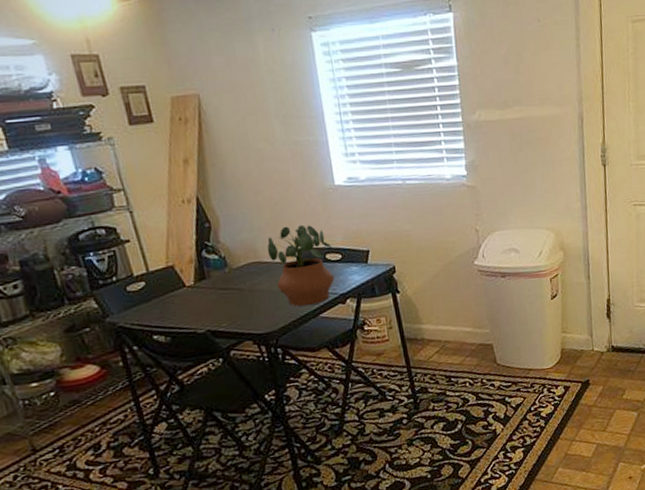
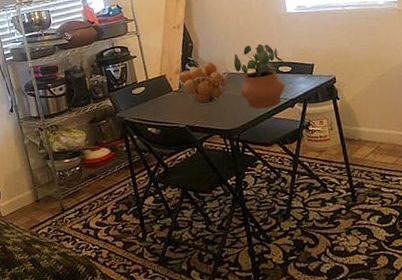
fruit basket: none [191,247,263,304] -> present [177,61,230,106]

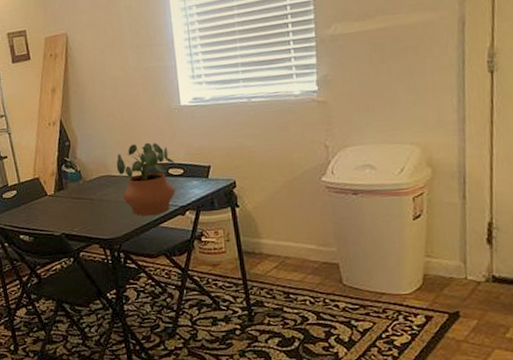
fruit basket: present [177,61,230,106] -> none [52,163,112,212]

